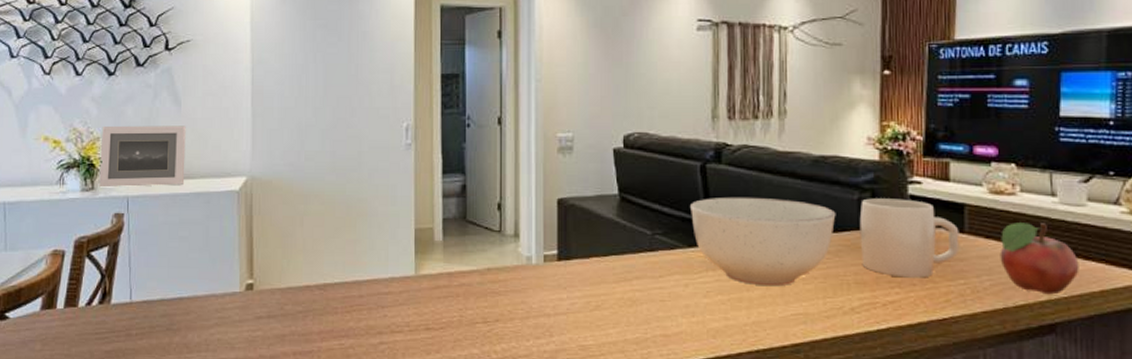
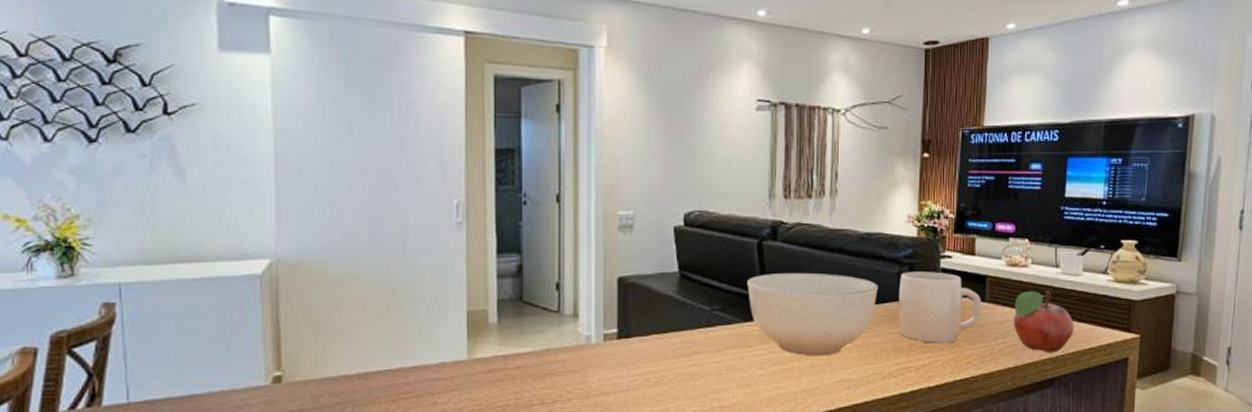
picture frame: present [99,125,186,188] -> none [81,201,193,274]

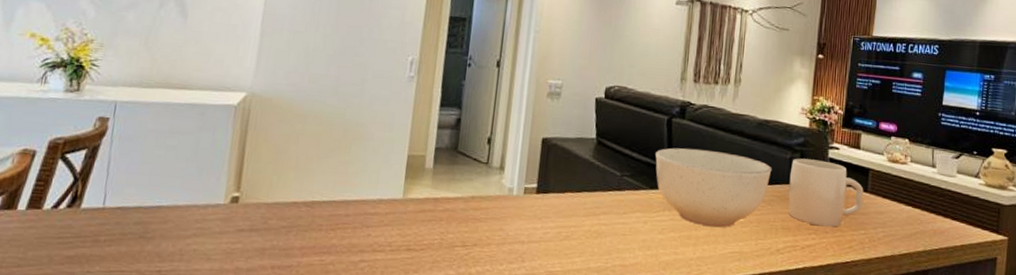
fruit: present [1013,291,1074,354] -> none [892,186,948,247]

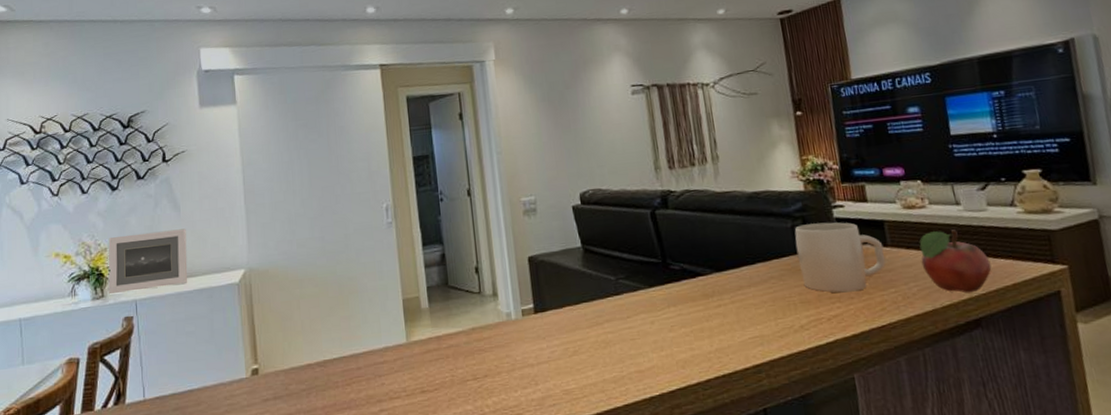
picture frame: none [86,29,190,95] -> present [108,228,188,295]
bowl: present [655,147,772,228] -> none [645,234,775,315]
fruit: none [892,186,948,247] -> present [919,229,992,293]

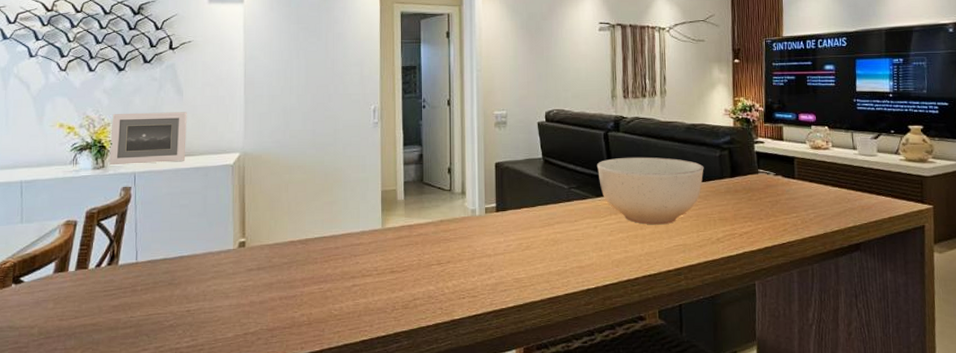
bowl: none [645,234,775,315] -> present [596,157,704,225]
mug: present [794,222,886,293] -> none [721,154,792,214]
fruit: present [919,229,992,293] -> none [820,169,874,222]

